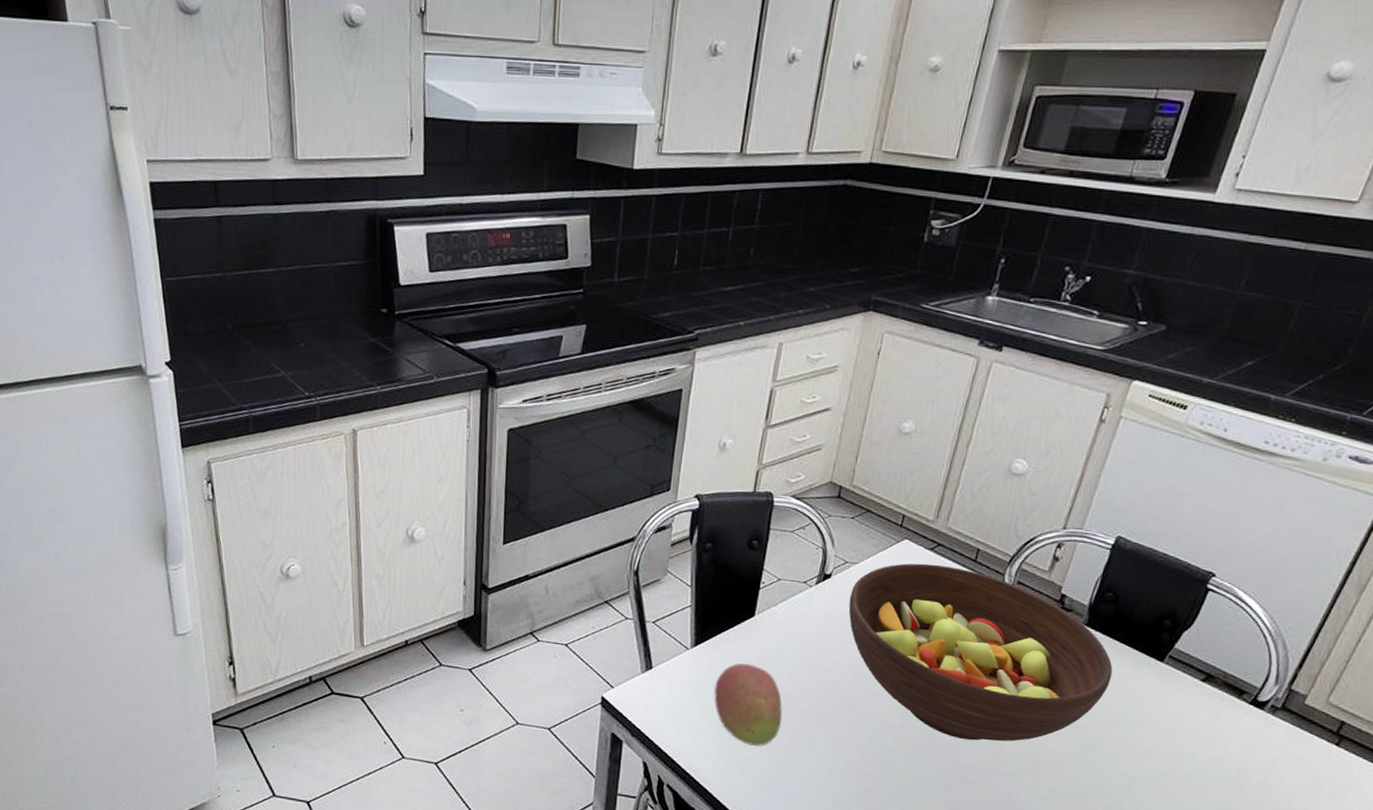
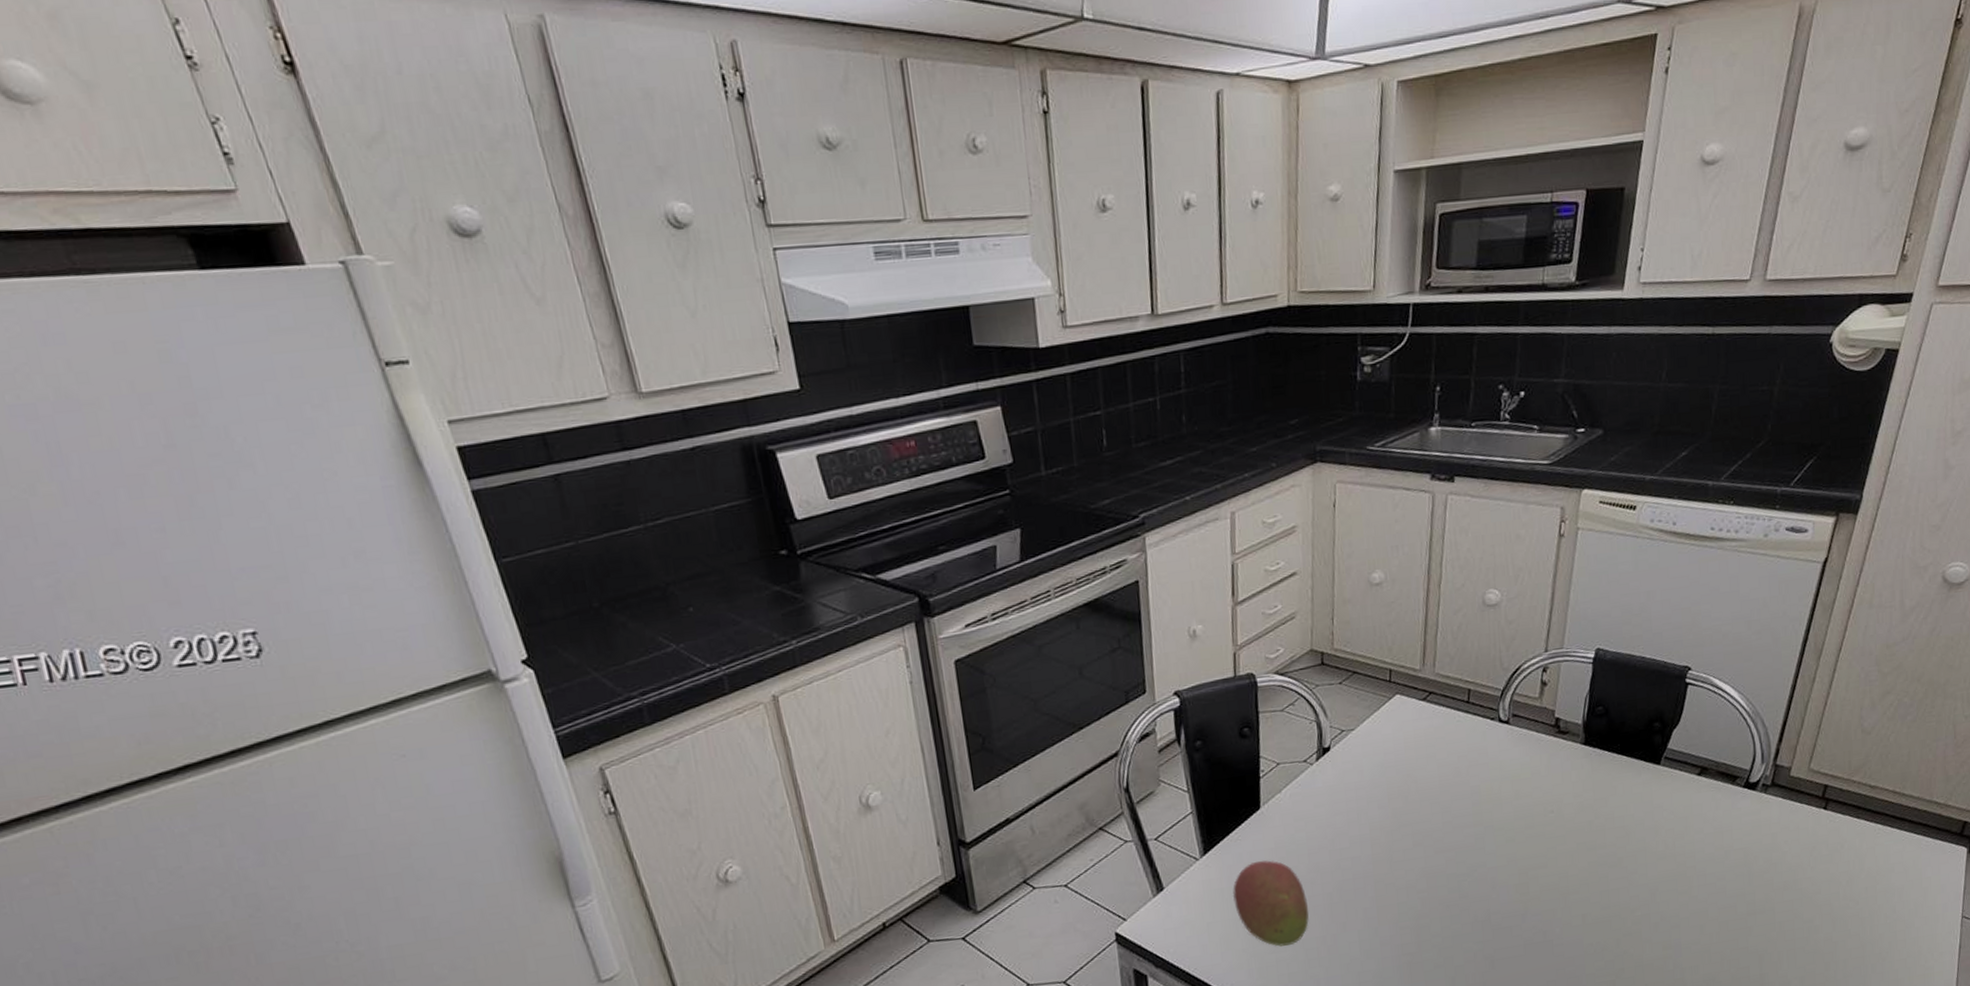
fruit bowl: present [848,563,1113,742] -> none [1352,713,1617,888]

